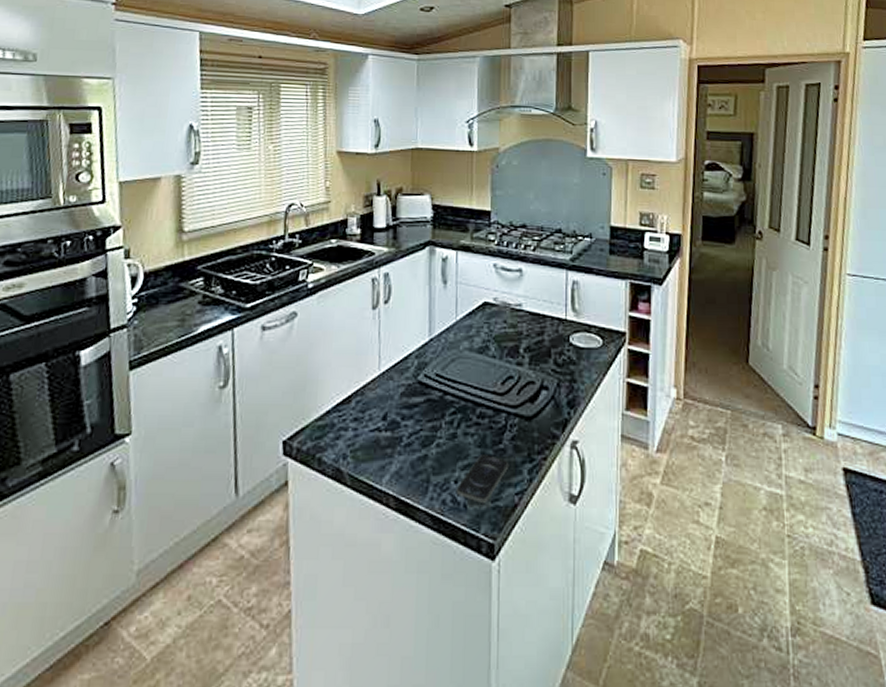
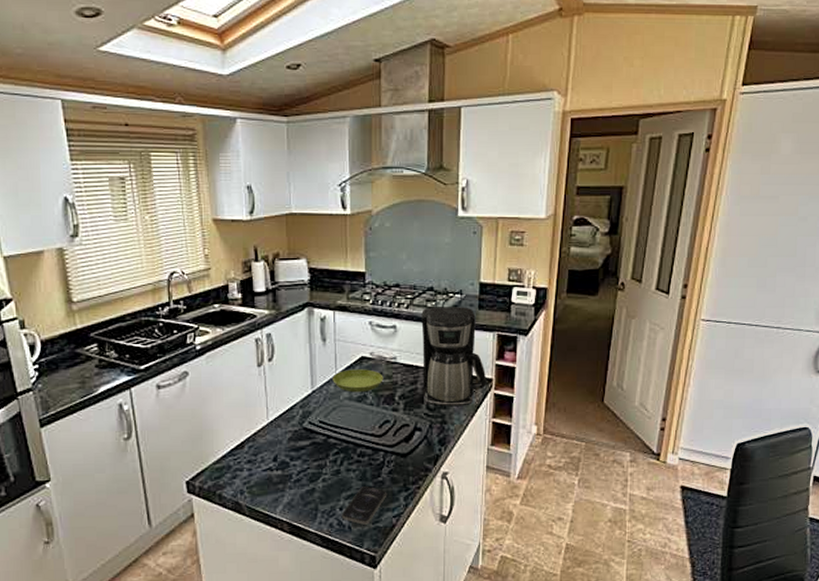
saucer: none [452,316,508,343] -> present [332,369,384,393]
coffee maker: none [549,250,620,363] -> present [421,307,487,407]

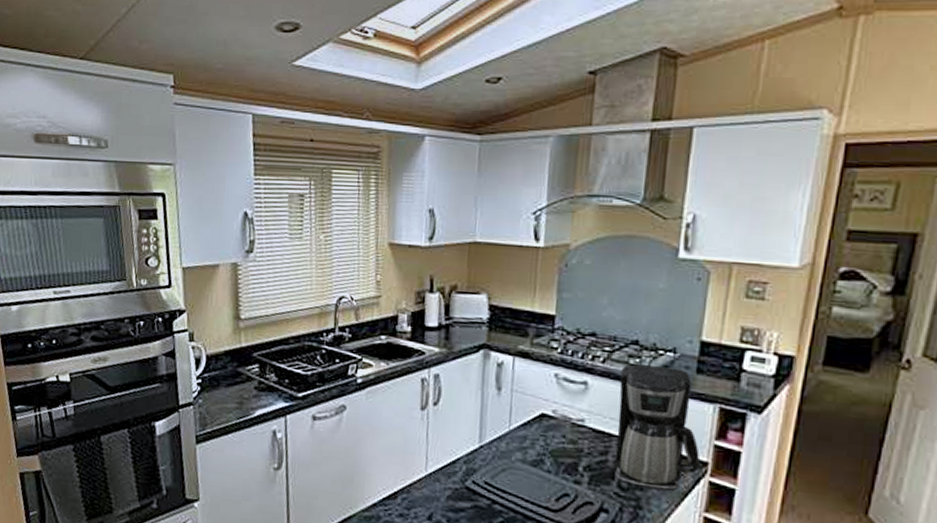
saucer: present [332,369,384,393] -> none [504,426,567,456]

